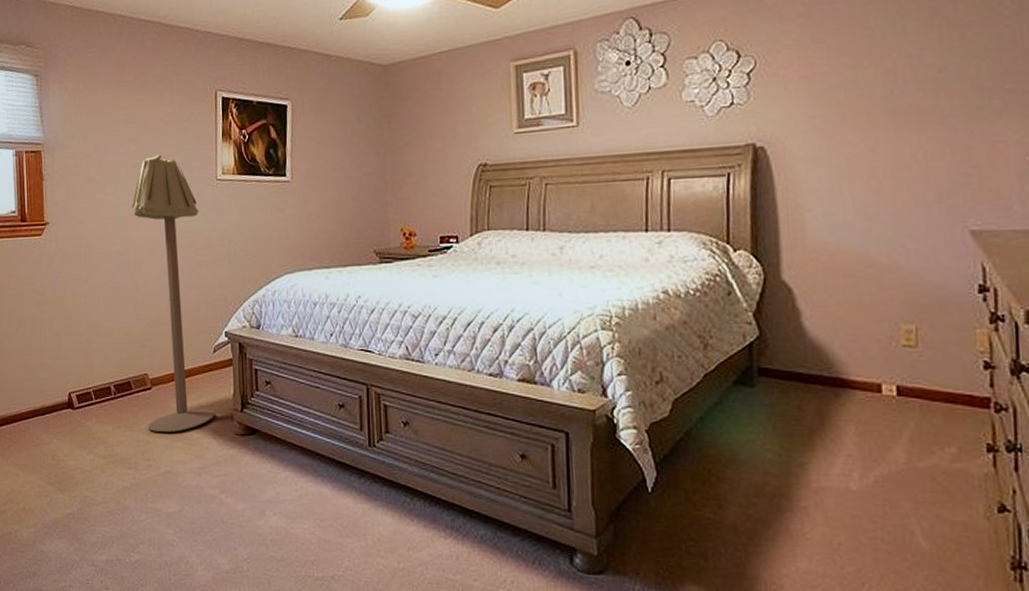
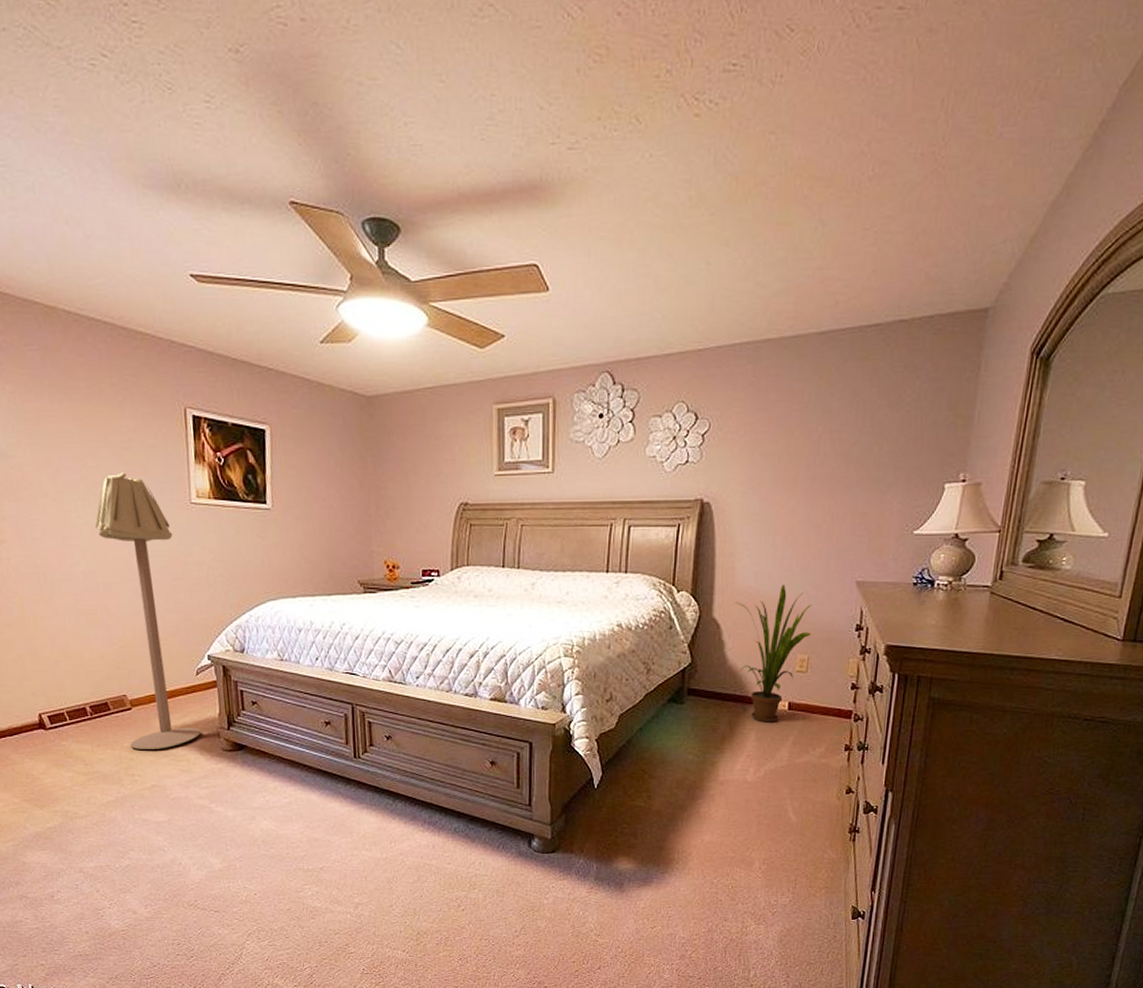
house plant: none [808,238,917,412] -> present [735,584,812,723]

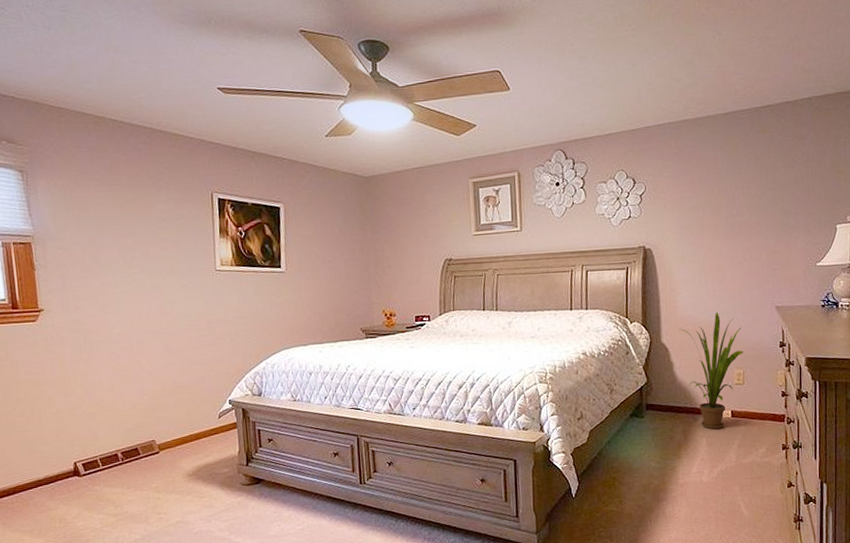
floor lamp: present [95,472,202,749] -> none [132,247,223,489]

